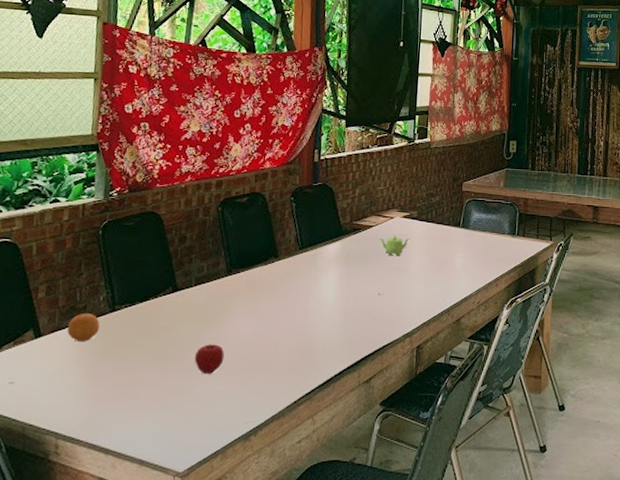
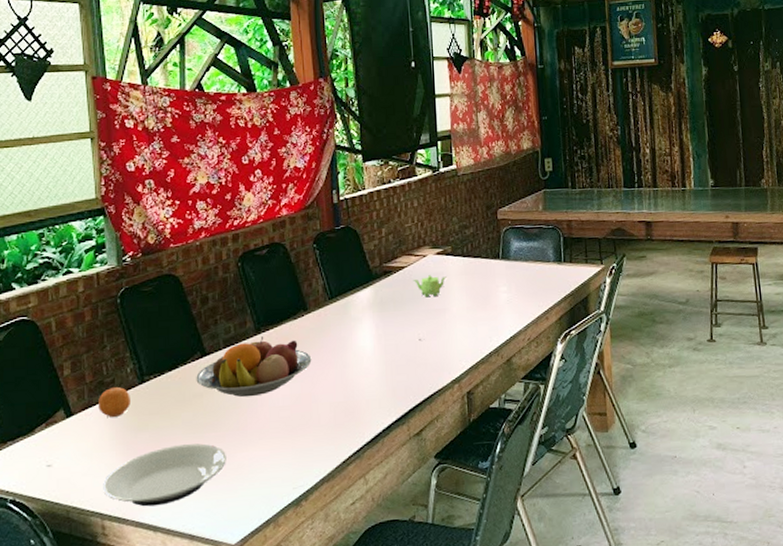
plate: none [61,373,185,430] -> present [103,443,226,507]
fruit bowl: none [165,278,277,334] -> present [196,336,312,397]
apple: present [194,344,225,374] -> none [232,408,264,440]

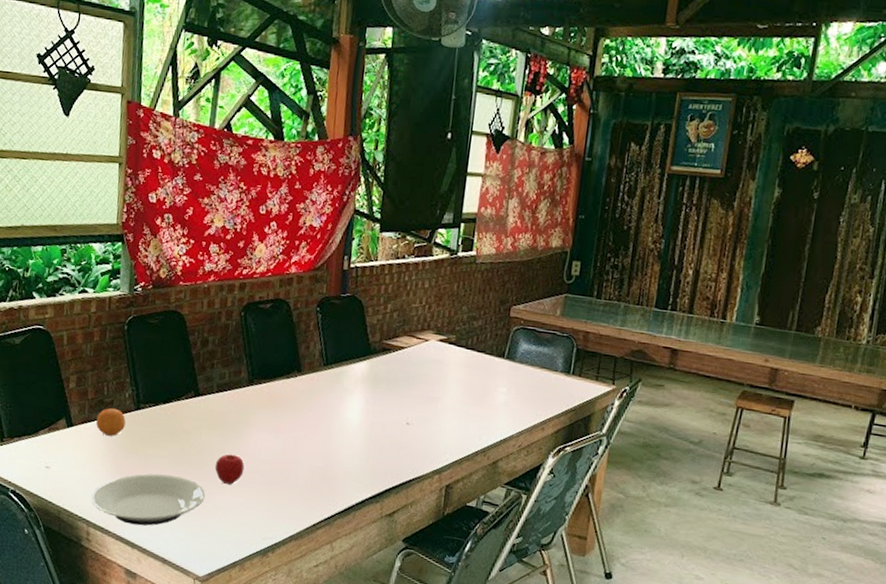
fruit bowl: present [196,336,312,397] -> none [187,389,298,445]
apple: none [232,408,264,440] -> present [215,454,245,485]
teapot: present [413,275,447,298] -> none [411,361,446,384]

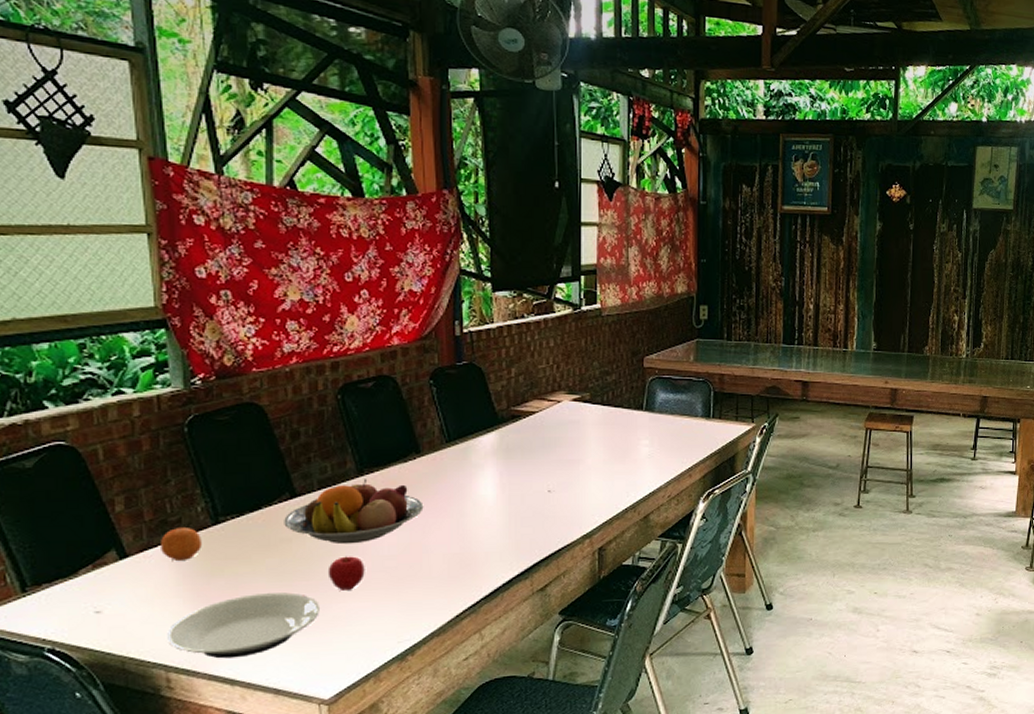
fruit bowl: none [187,389,298,445] -> present [284,479,424,544]

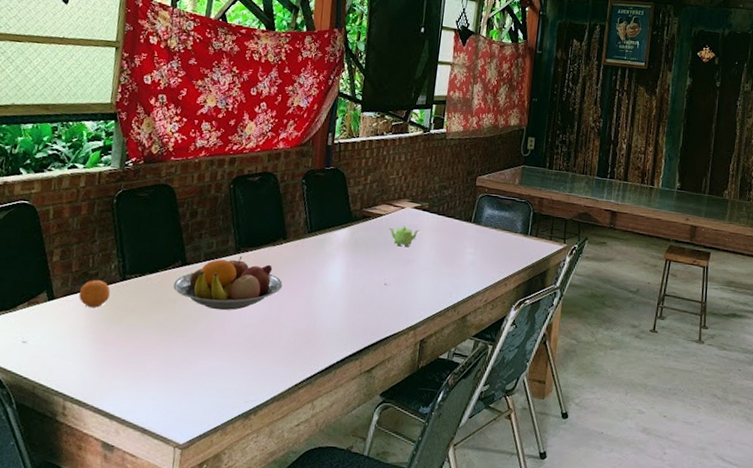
plate: present [167,592,319,659] -> none [70,343,189,397]
apple: present [327,556,365,590] -> none [199,320,229,350]
teapot: none [545,423,583,447] -> present [388,226,420,247]

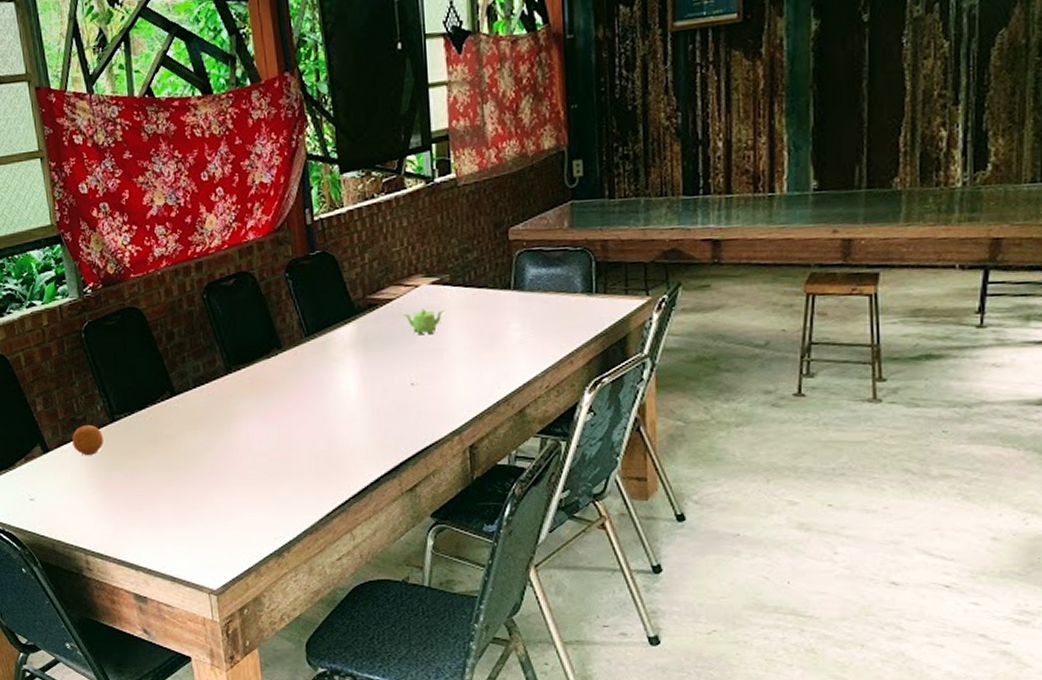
fruit bowl: present [173,256,283,311] -> none [167,376,289,441]

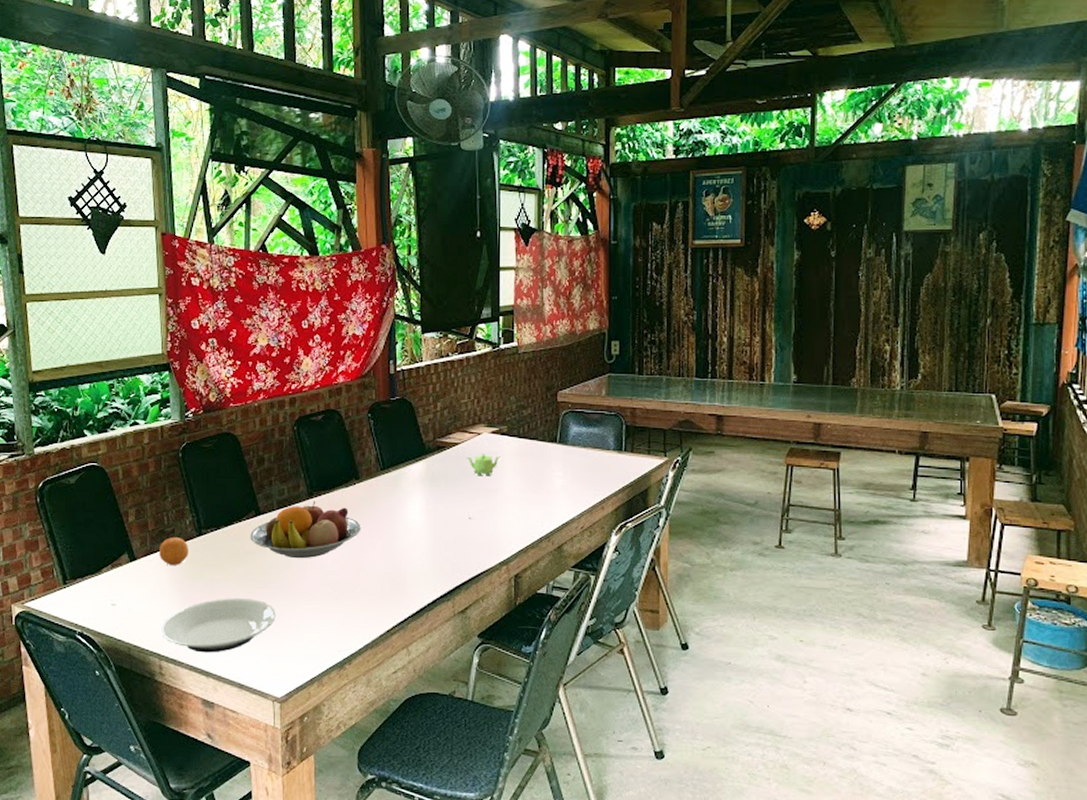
plate: none [83,486,203,546] -> present [161,598,276,653]
fruit bowl: none [167,376,289,441] -> present [250,501,361,559]

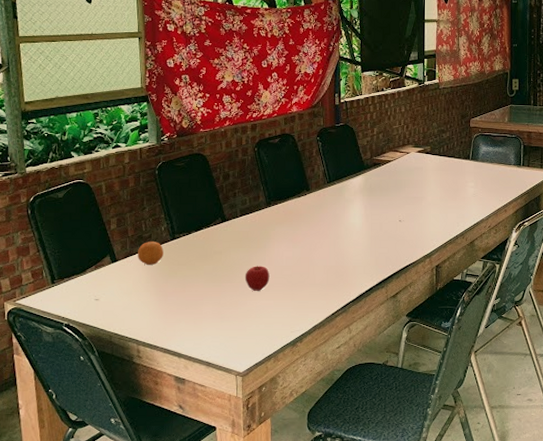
plate: present [161,598,276,653] -> none [139,291,238,338]
fruit bowl: present [250,501,361,559] -> none [217,209,311,257]
apple: none [283,569,312,600] -> present [244,266,270,291]
teapot: present [466,454,501,476] -> none [397,169,425,187]

